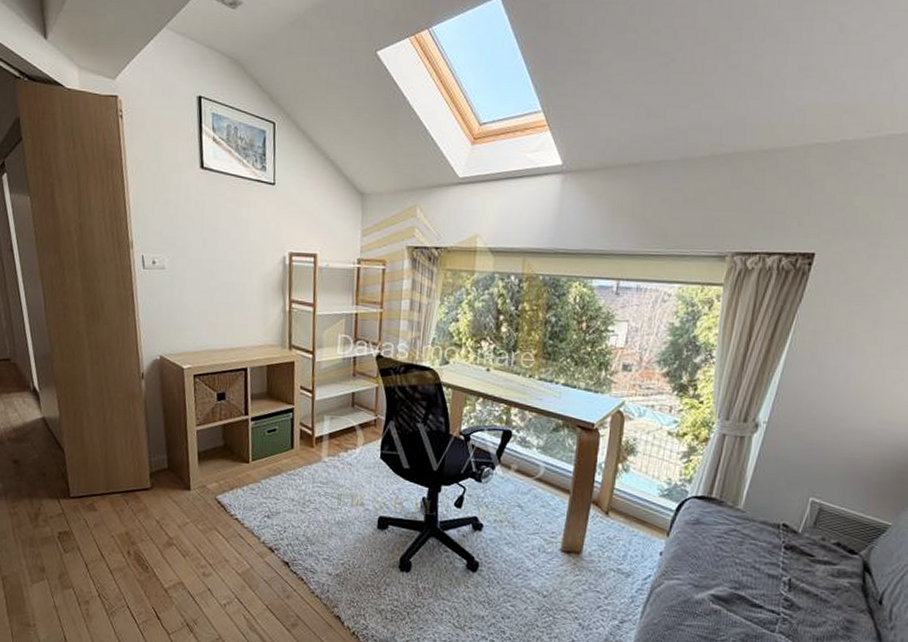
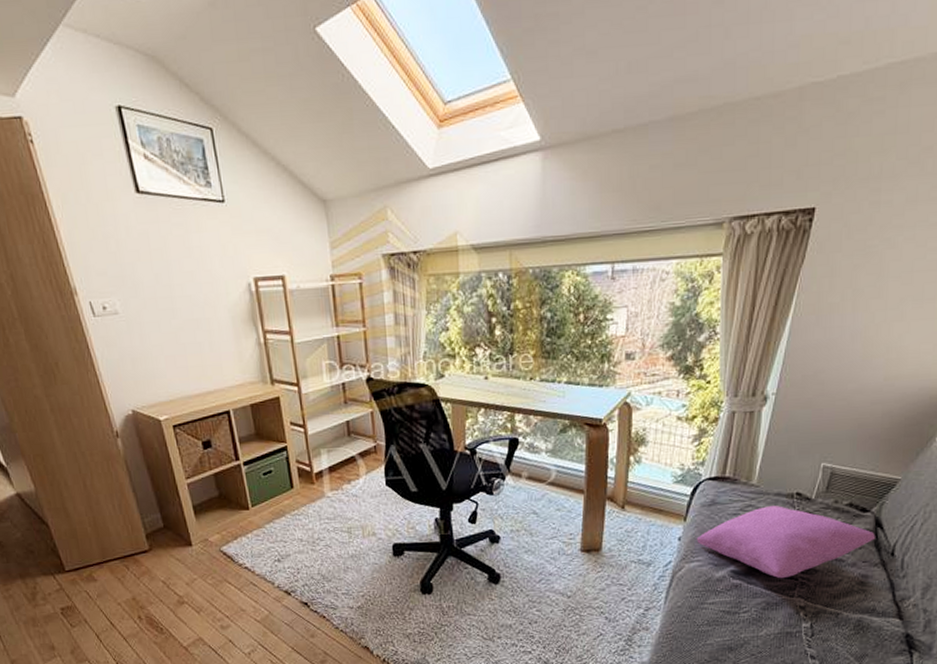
cushion: none [678,533,864,611] -> present [696,506,876,579]

